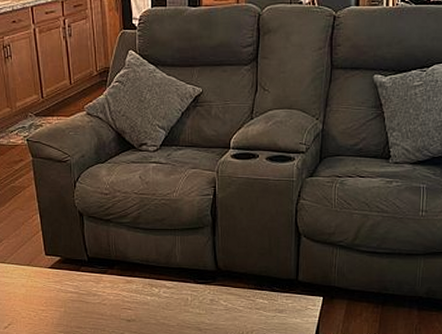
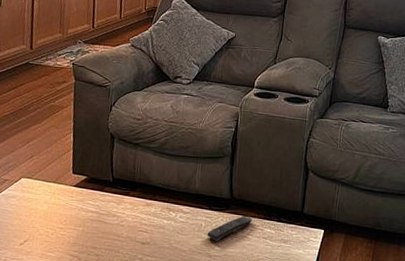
remote control: none [194,287,242,315] -> present [207,215,253,242]

